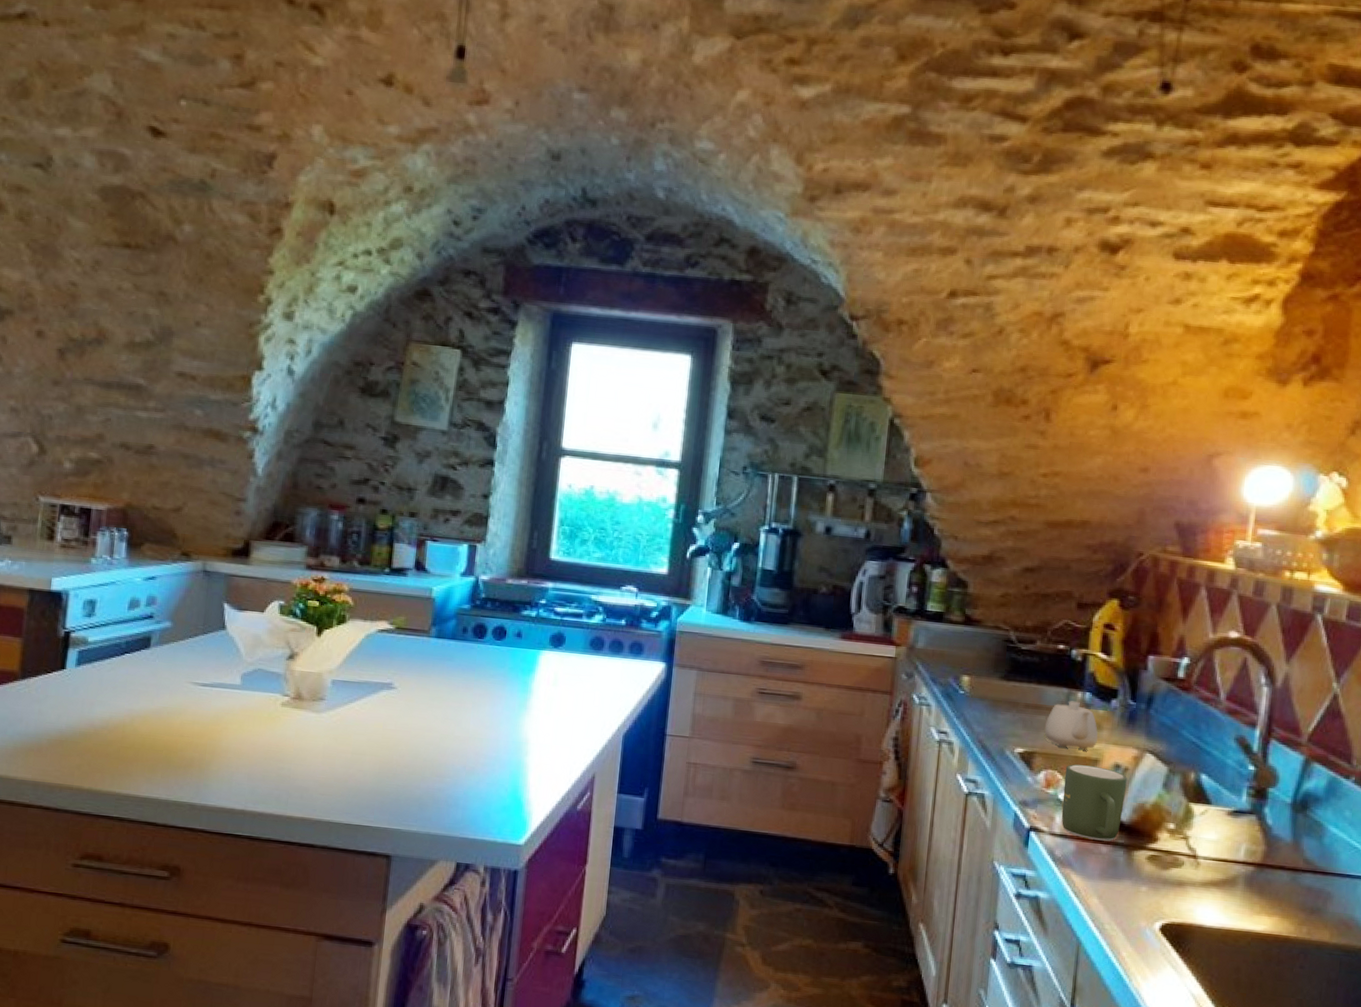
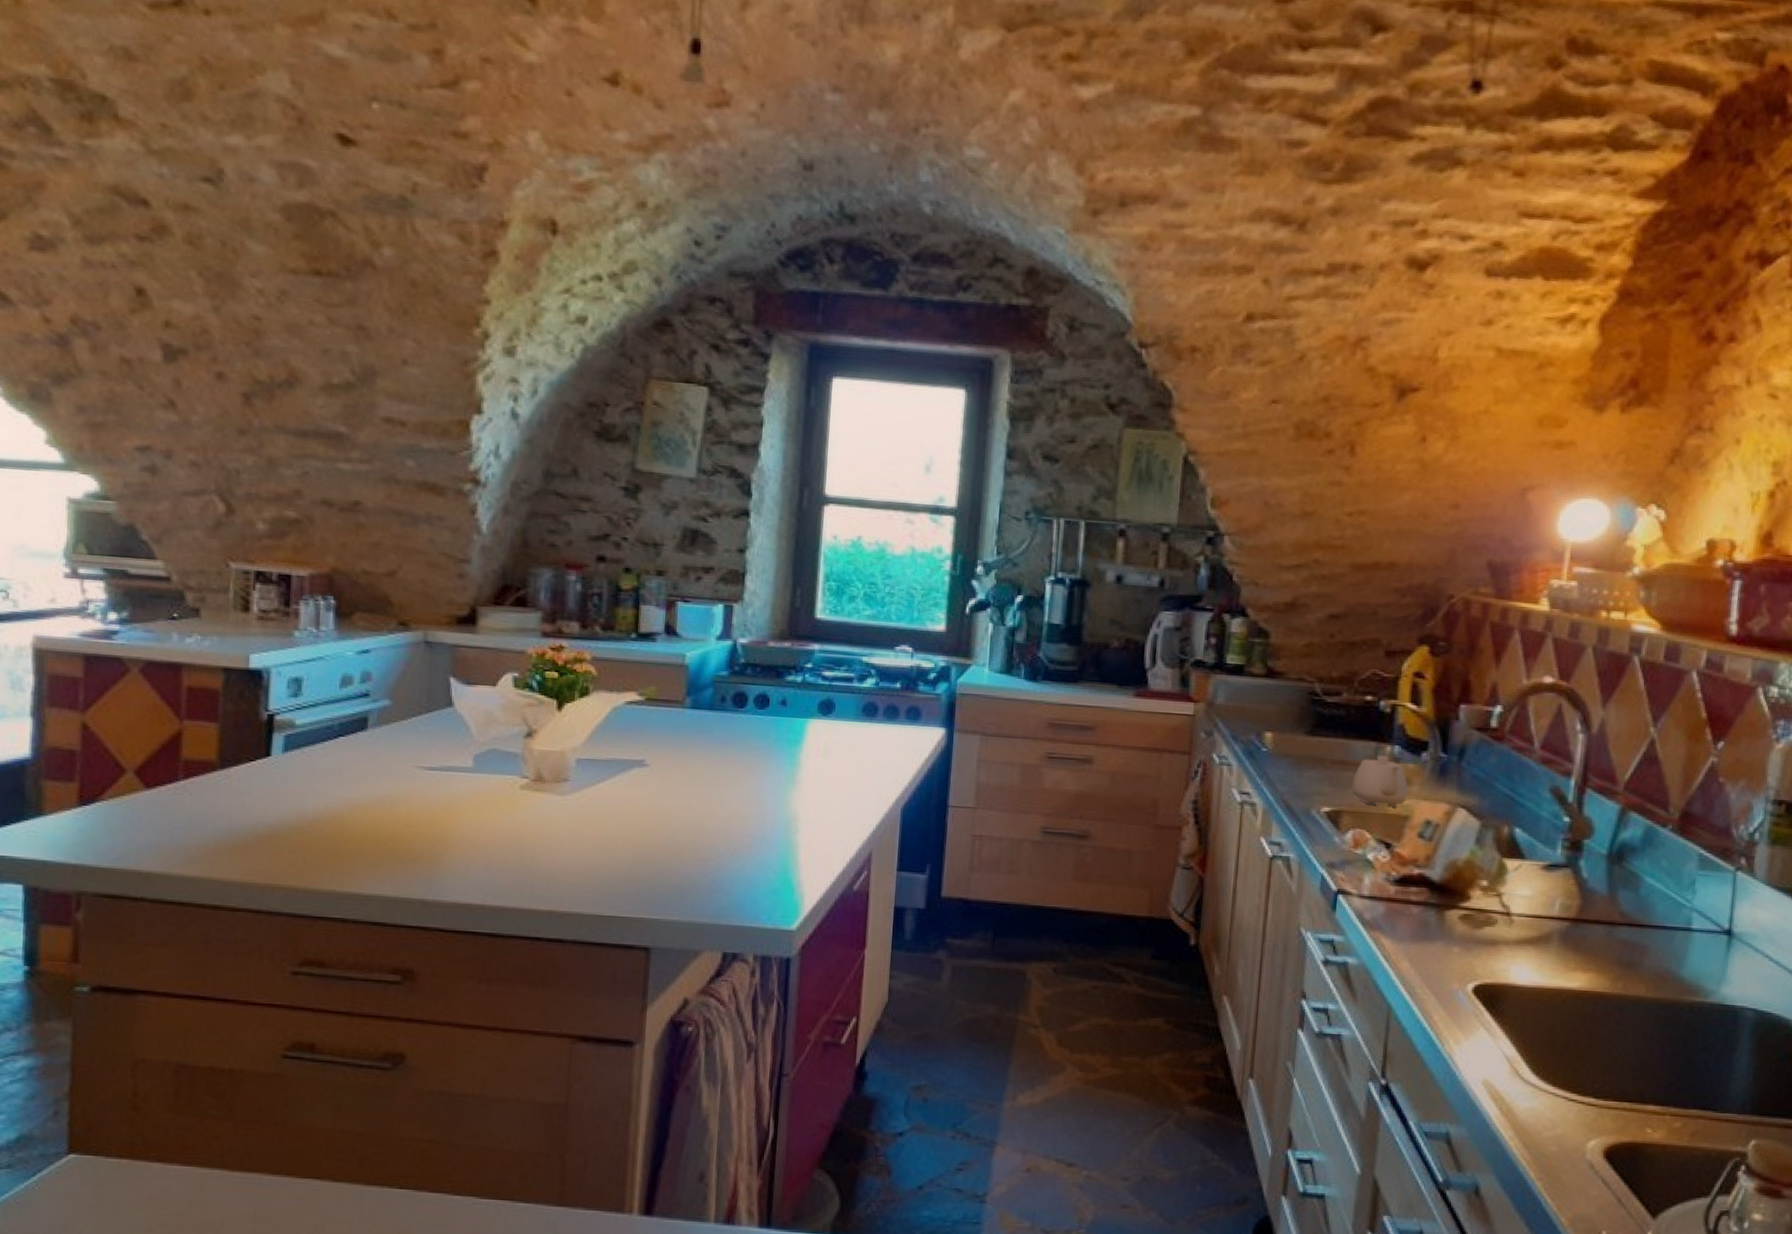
mug: present [1061,764,1127,841] -> none [1370,822,1439,902]

